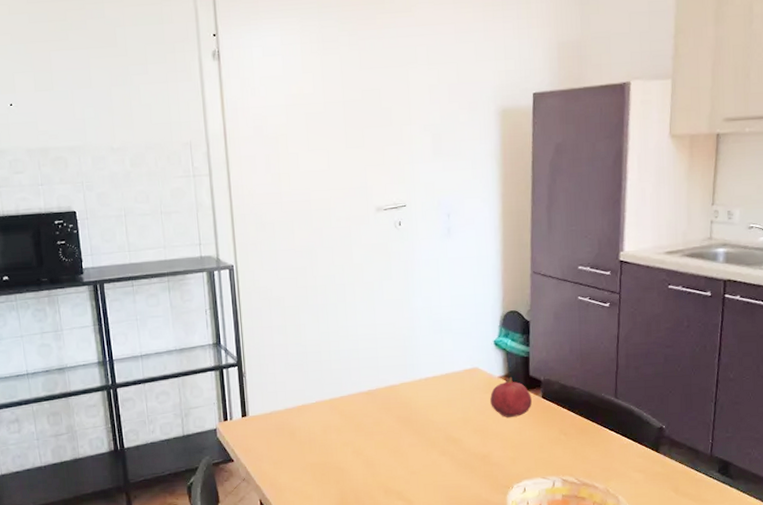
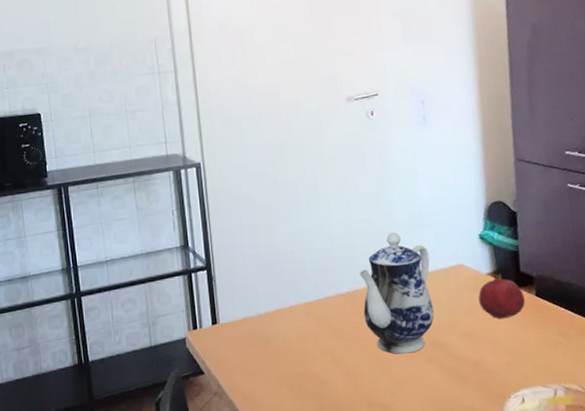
teapot: none [380,336,449,447] -> present [358,232,434,354]

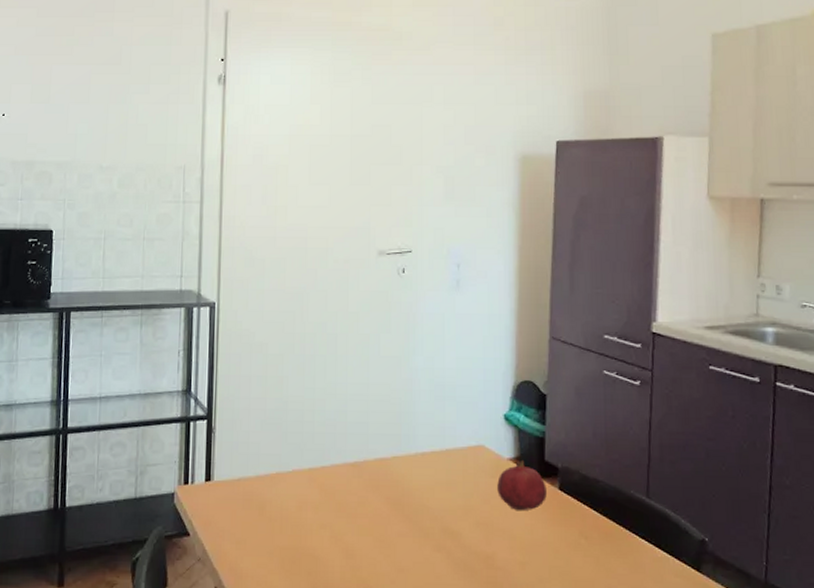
teapot: present [358,232,434,354] -> none [370,402,448,538]

